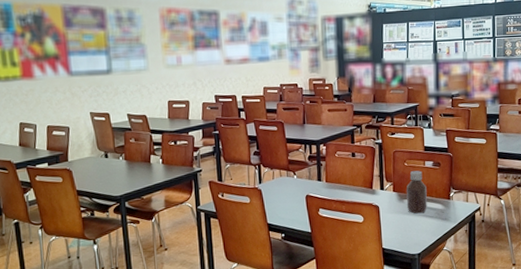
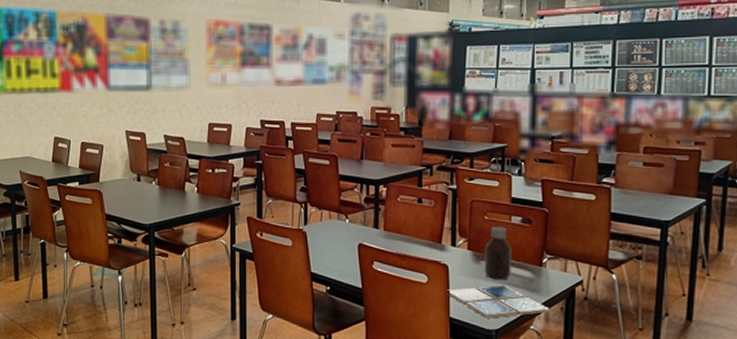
drink coaster: none [379,218,458,245] -> present [447,285,550,318]

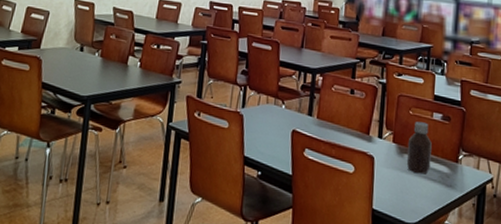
drink coaster: present [447,285,550,318] -> none [371,179,463,212]

